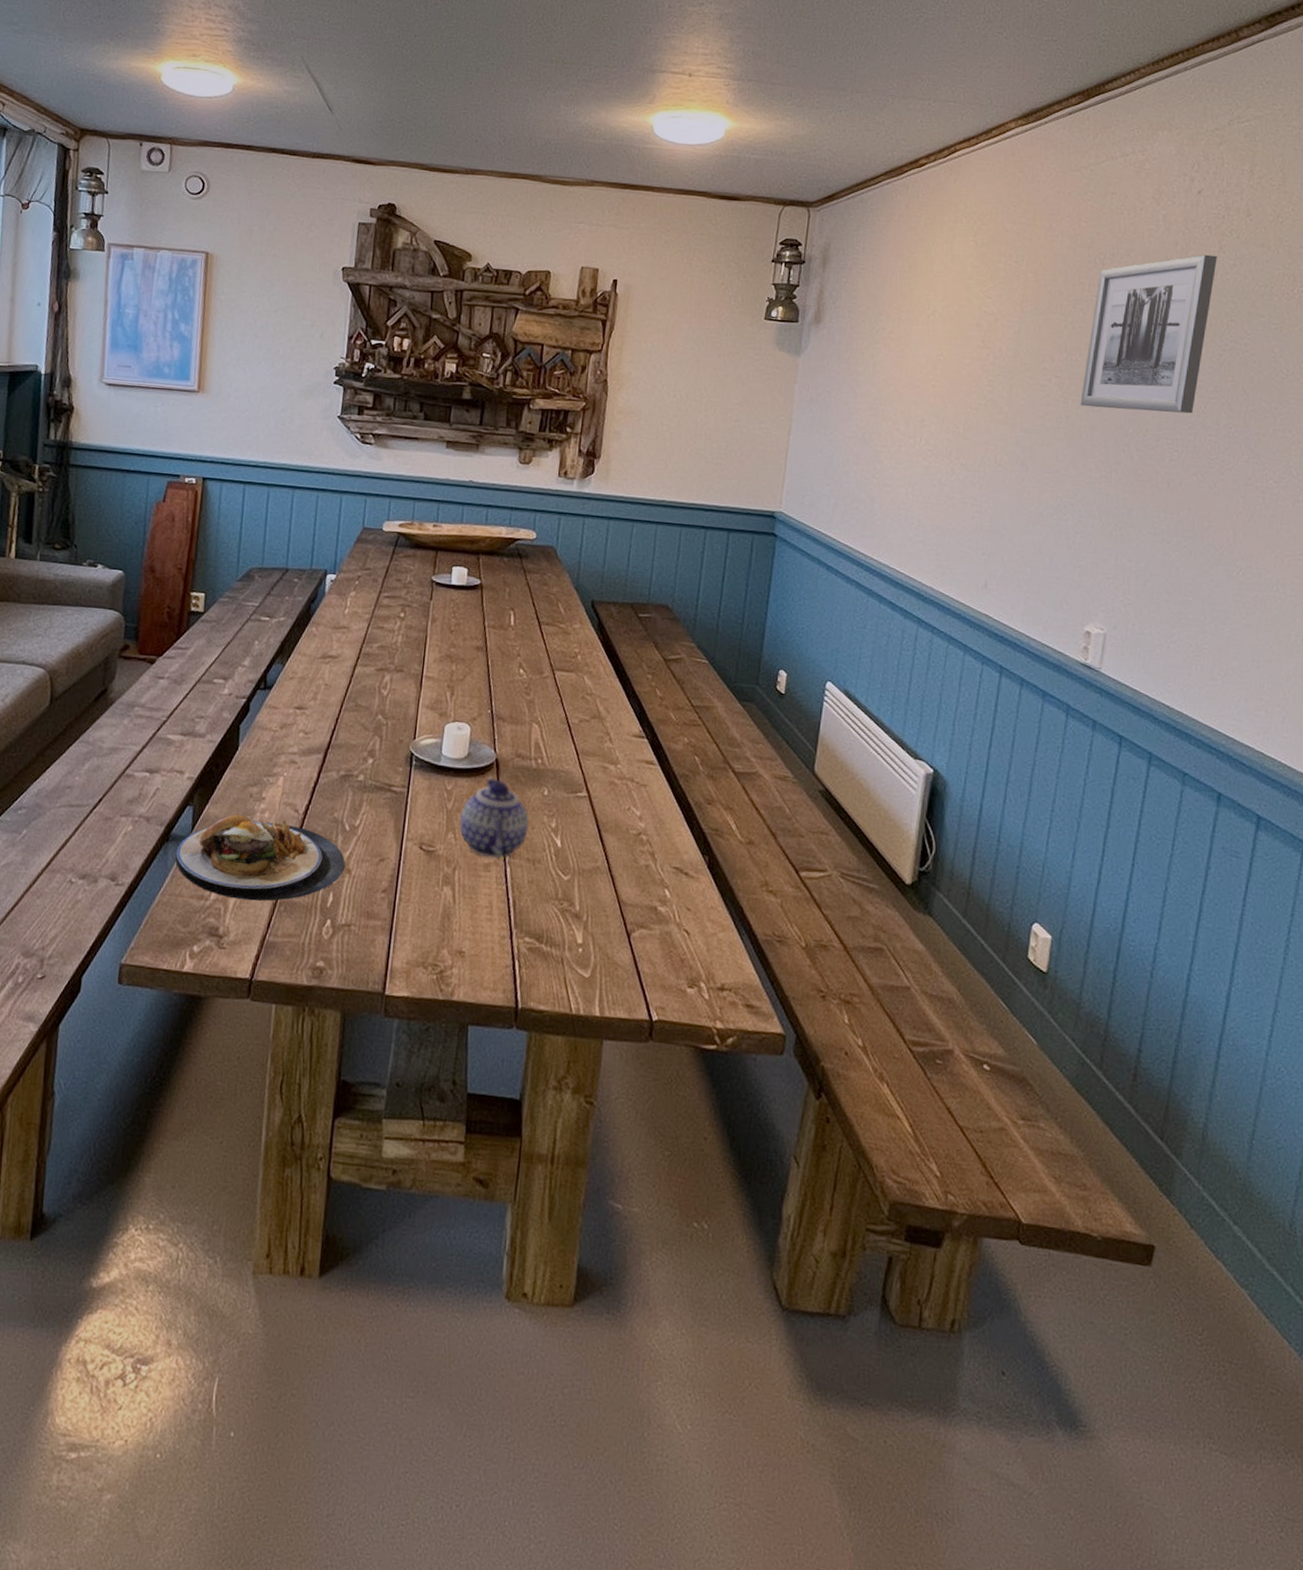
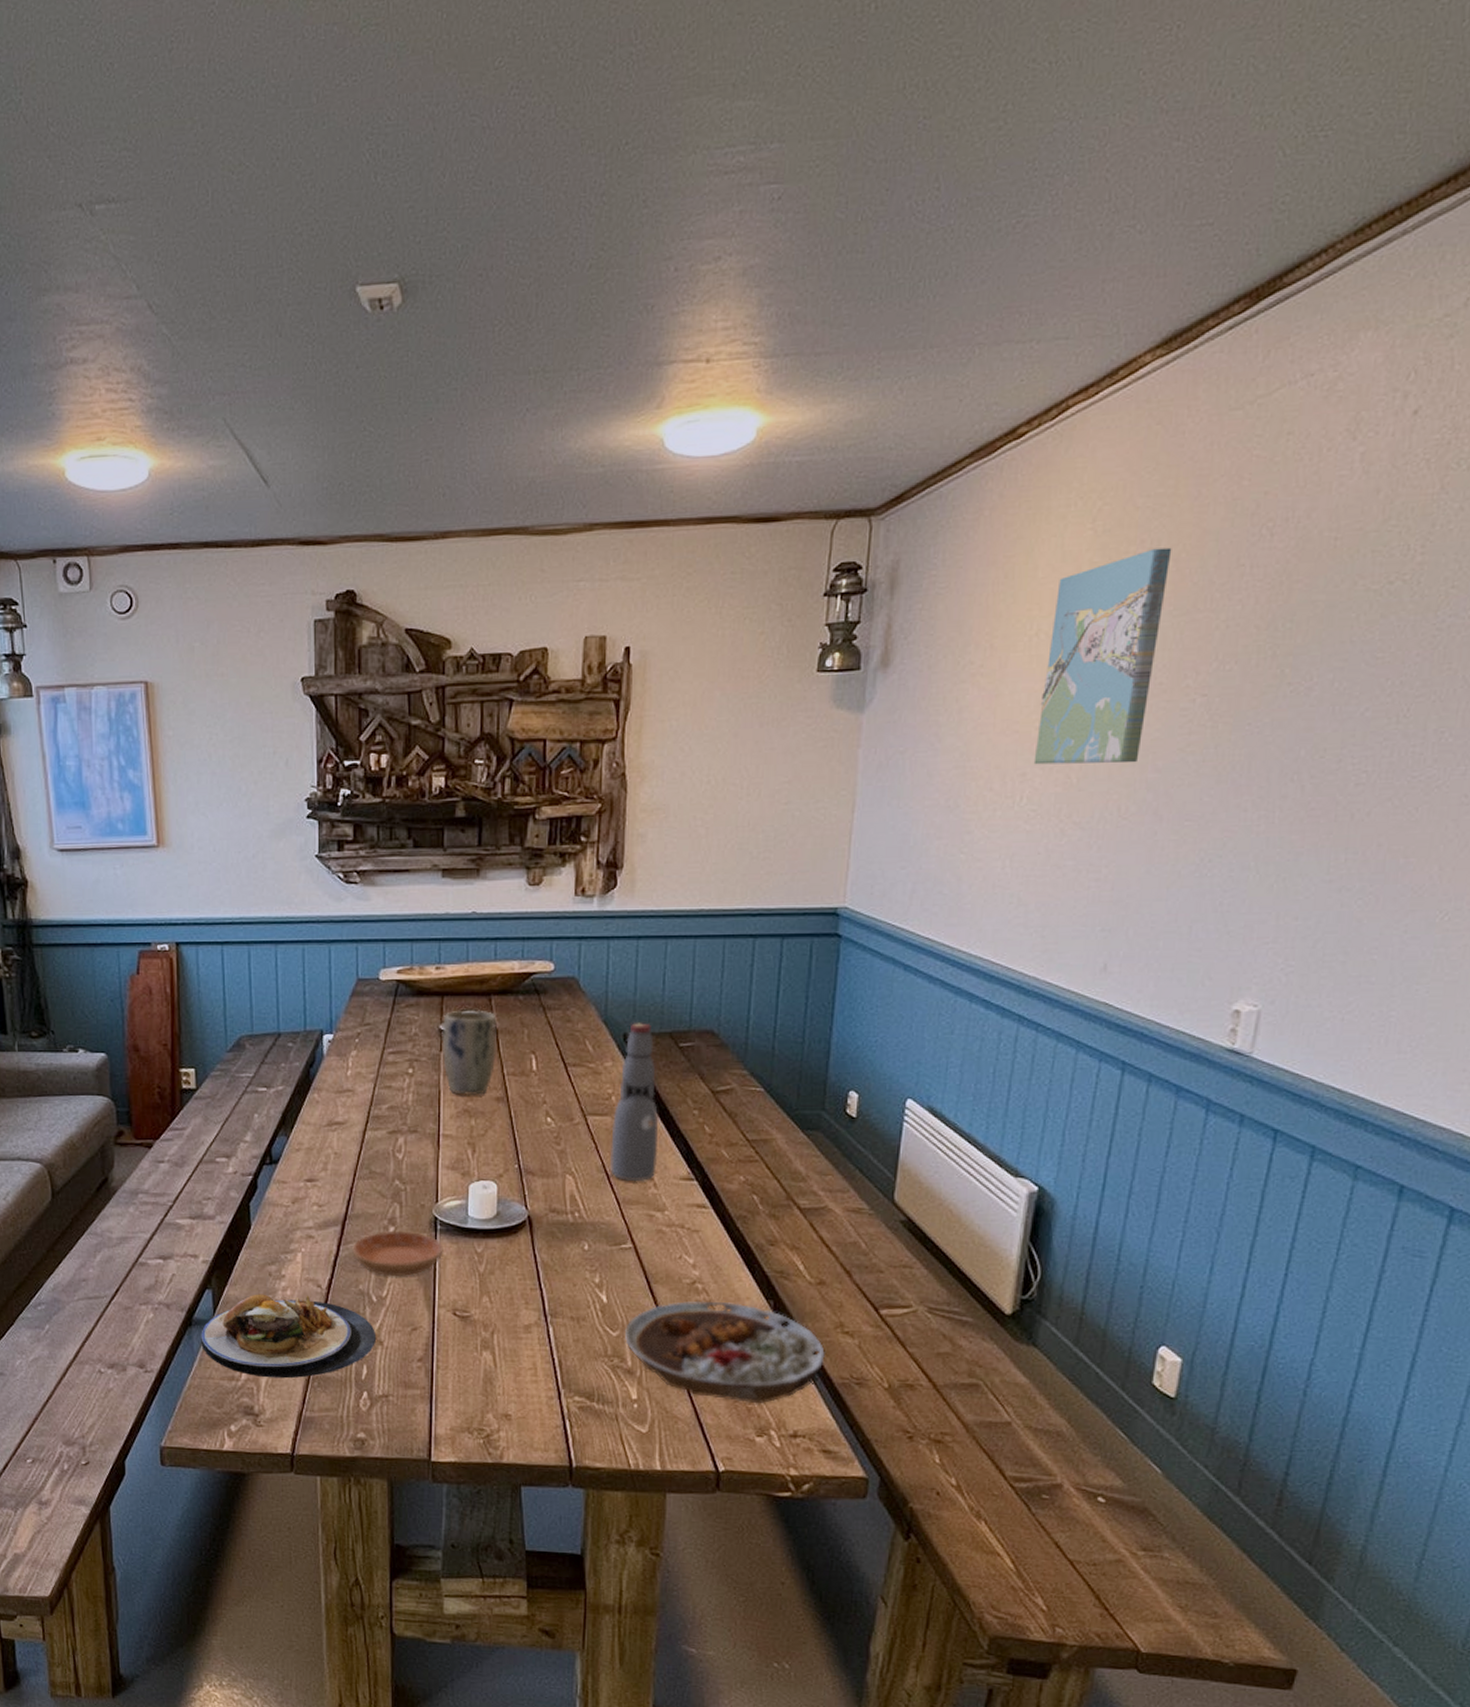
saucer: none [330,762,417,808] -> present [351,1230,443,1277]
plant pot: none [432,564,483,644] -> present [442,1010,497,1096]
teapot: present [459,777,530,859] -> none [494,1235,570,1319]
bottle: none [572,592,618,735] -> present [610,1023,658,1182]
plate: none [575,851,753,956] -> present [625,1300,826,1404]
map: none [930,262,1032,423] -> present [1033,547,1172,765]
wall art: present [1080,254,1217,414] -> none [1234,499,1437,729]

